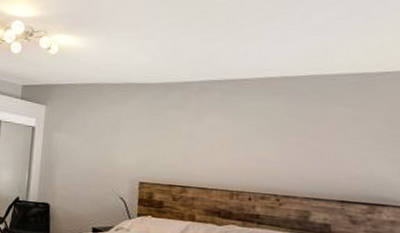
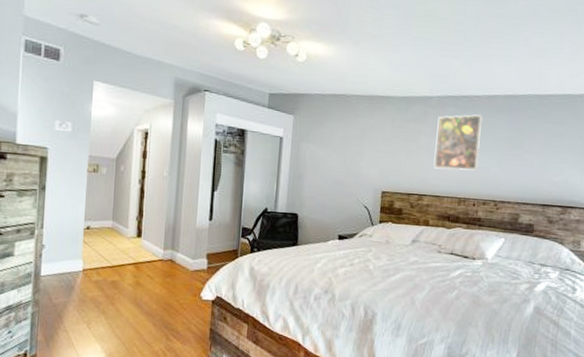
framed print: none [198,99,254,161] -> present [433,114,482,171]

